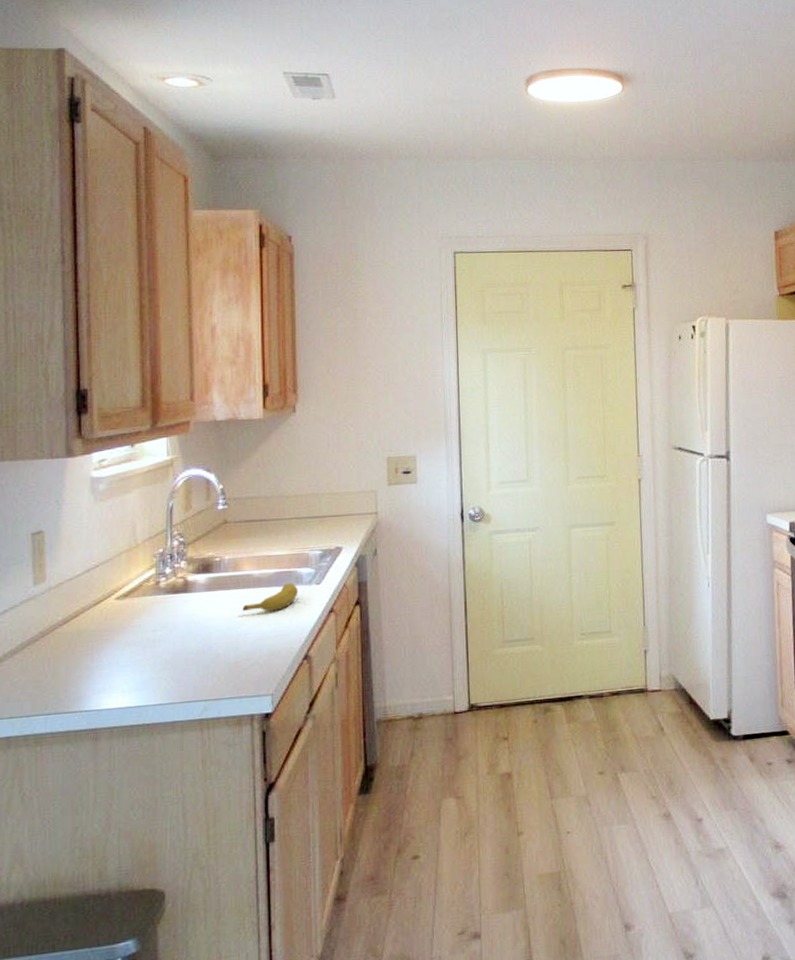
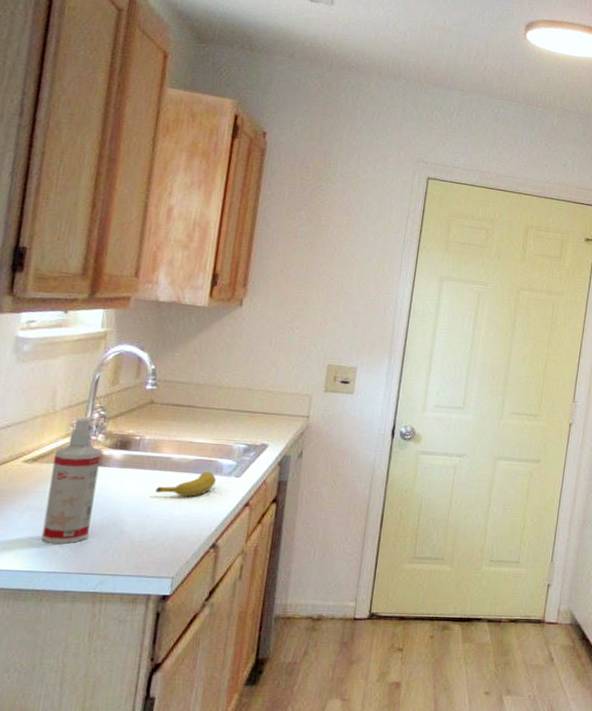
spray bottle: none [143,546,186,676] -> present [41,417,102,544]

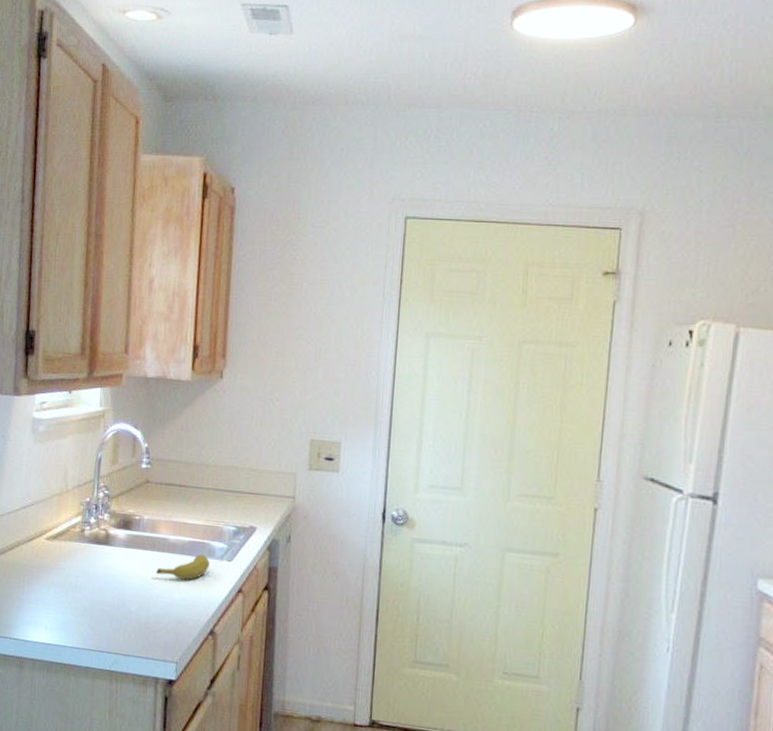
spray bottle: present [41,417,102,544] -> none [65,496,108,621]

